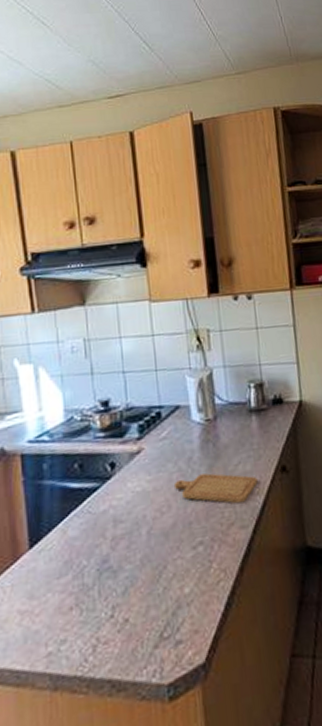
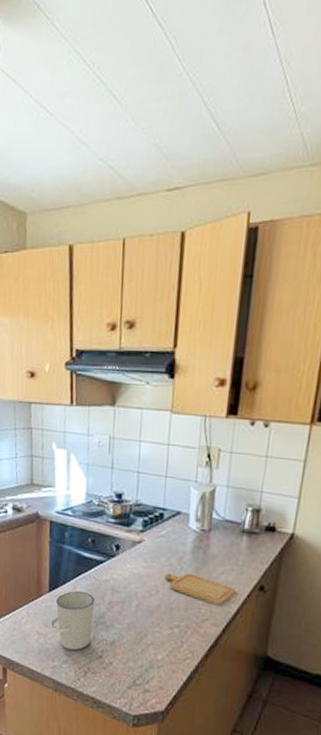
cup: none [37,534,96,622] -> present [51,591,95,651]

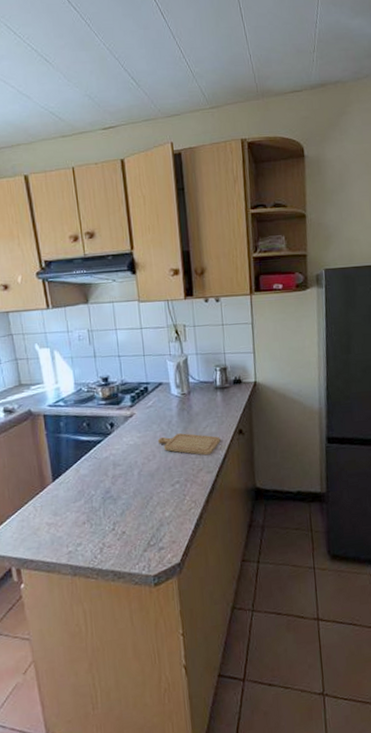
cup: present [51,591,95,651] -> none [60,472,102,532]

